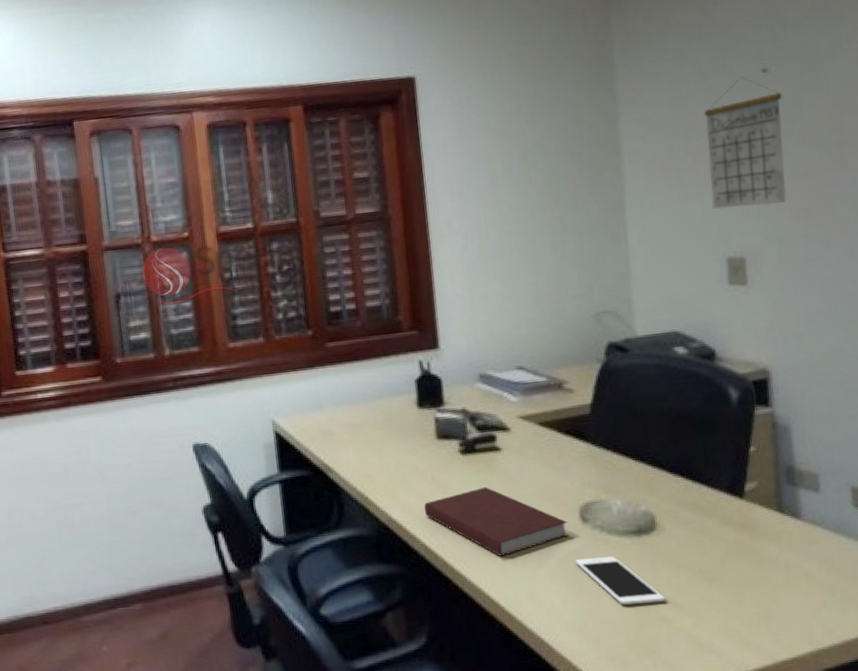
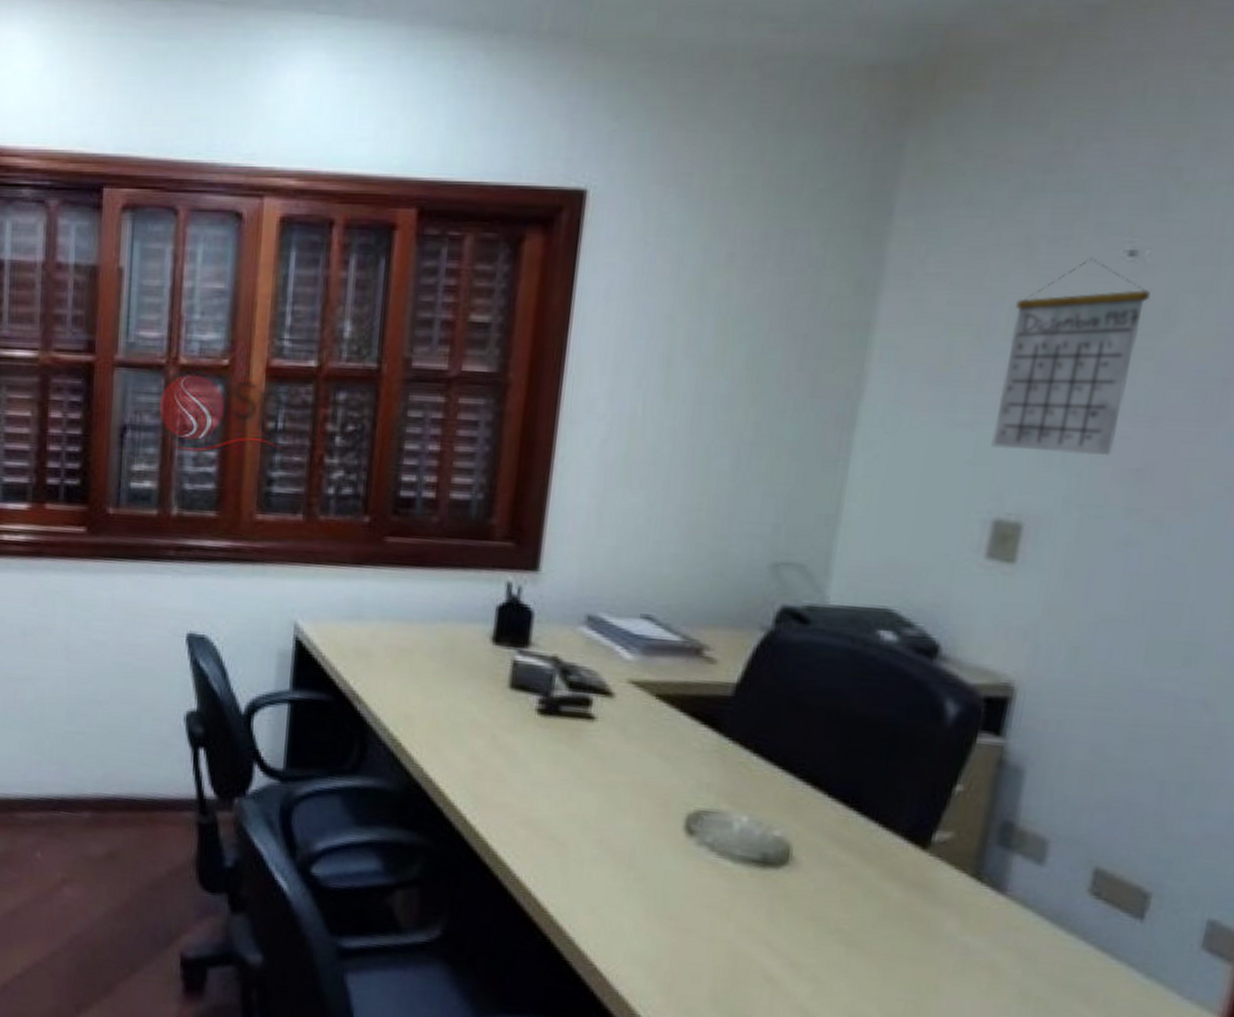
notebook: present [424,487,568,556] -> none [472,762,666,854]
cell phone: present [574,556,665,606] -> none [663,878,778,958]

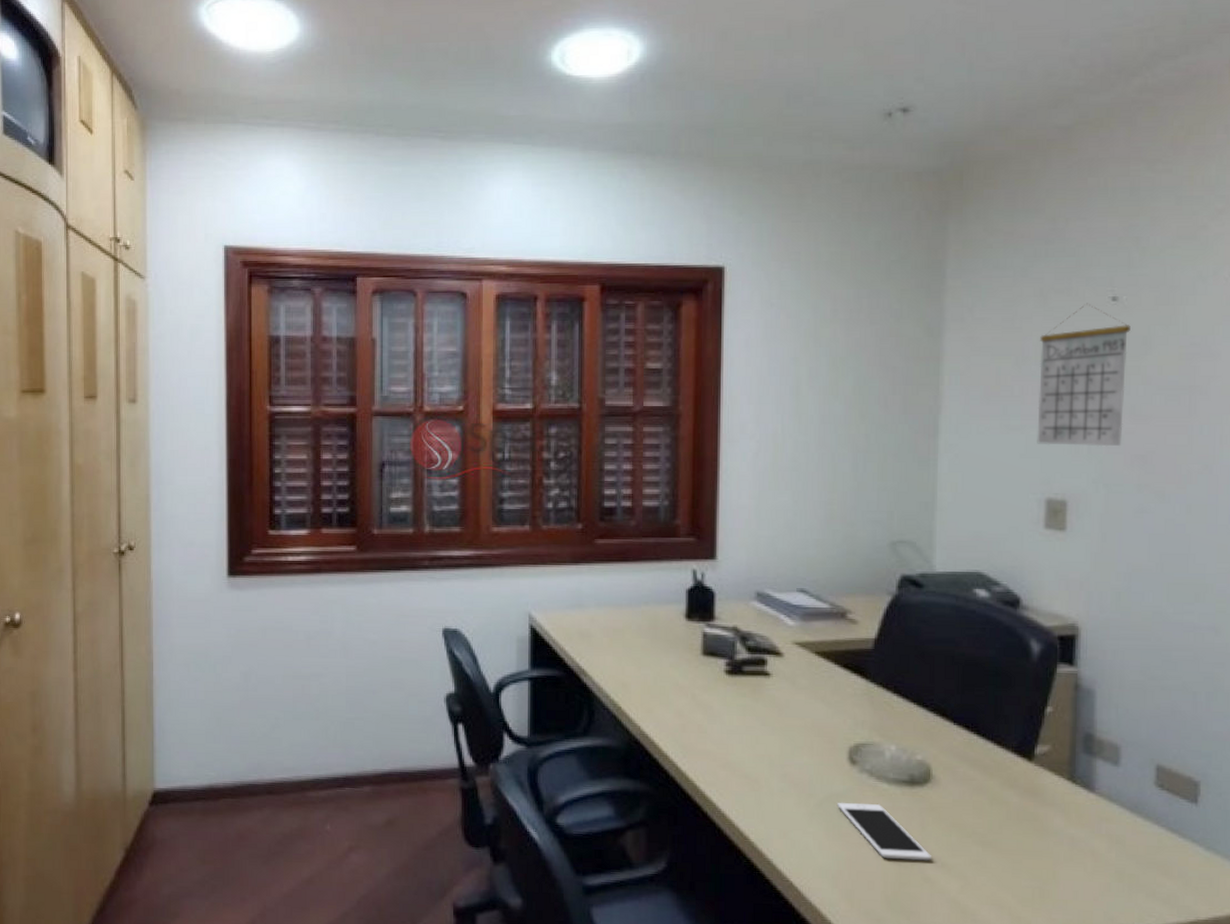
cell phone: none [663,878,778,958] -> present [836,802,931,861]

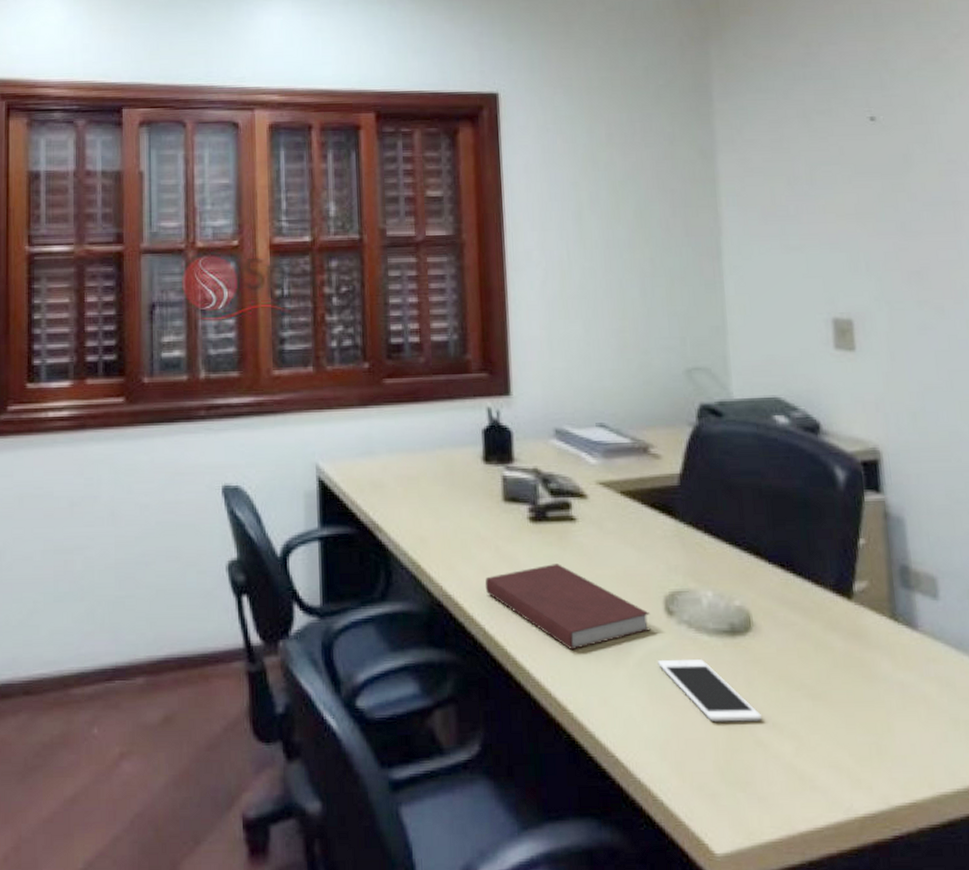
notebook: none [680,713,835,788] -> present [485,564,651,649]
calendar: present [1037,303,1131,447] -> none [808,123,897,264]

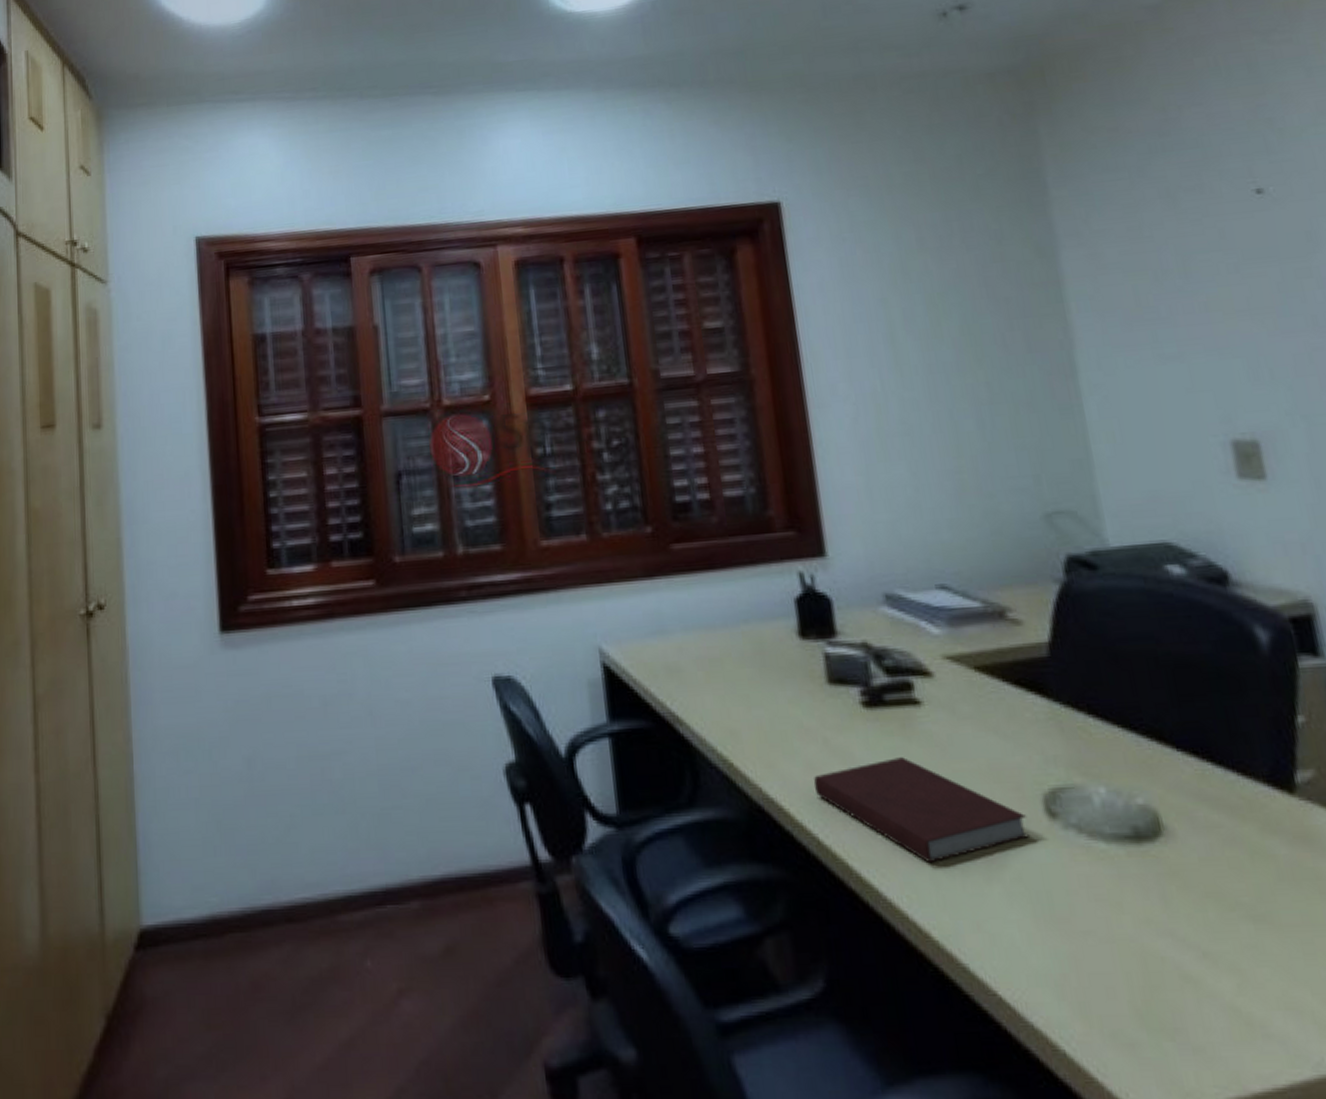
cell phone: present [657,659,761,722] -> none [1041,872,1187,952]

